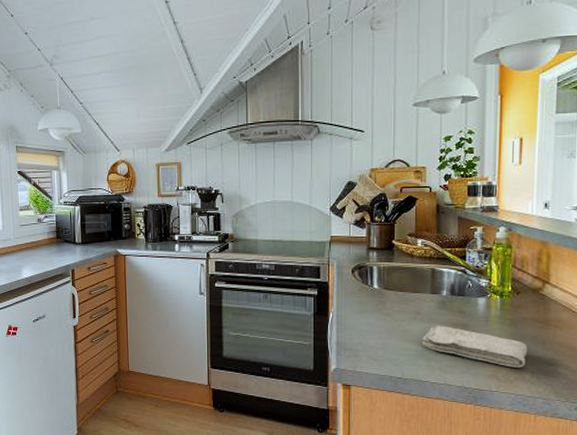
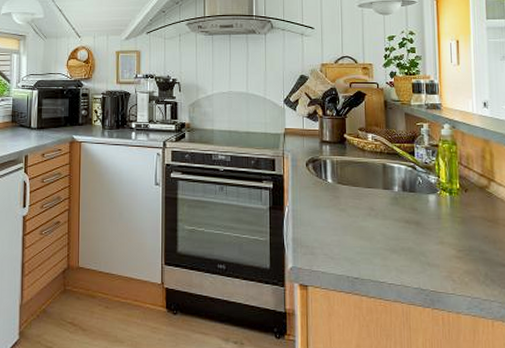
washcloth: present [422,325,528,368] -> none [377,222,480,269]

